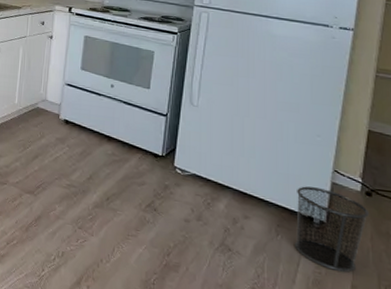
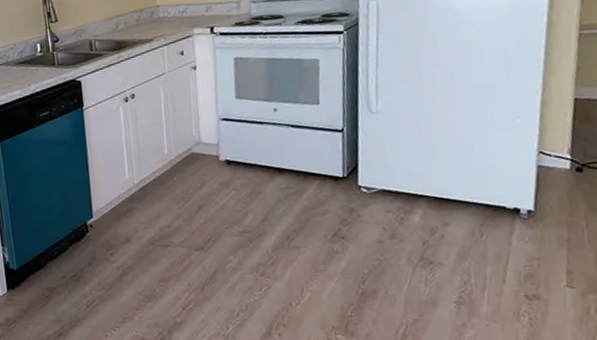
waste bin: present [295,186,369,272] -> none [499,174,581,260]

